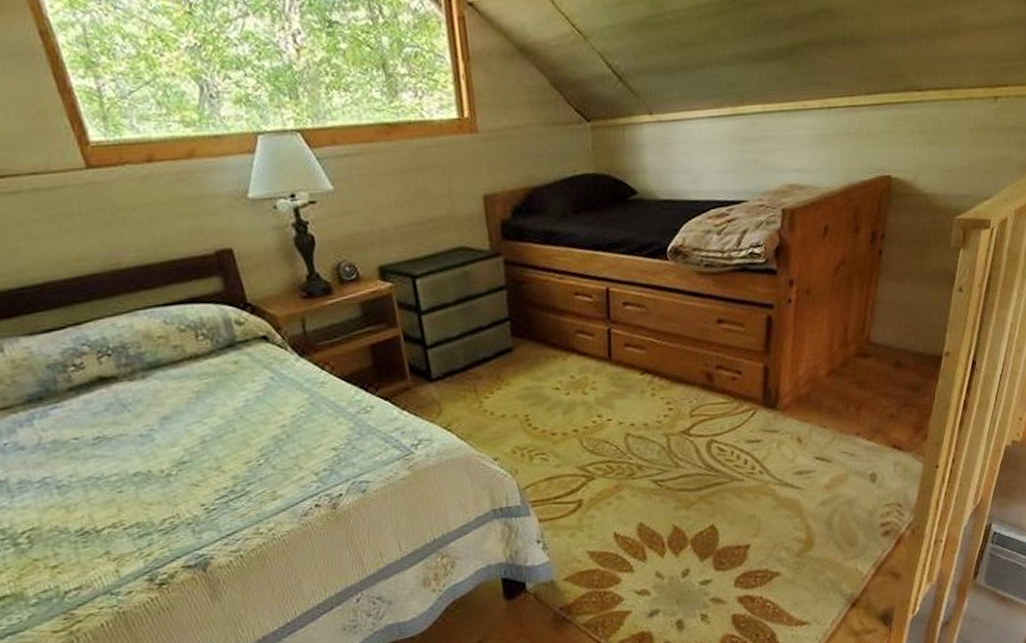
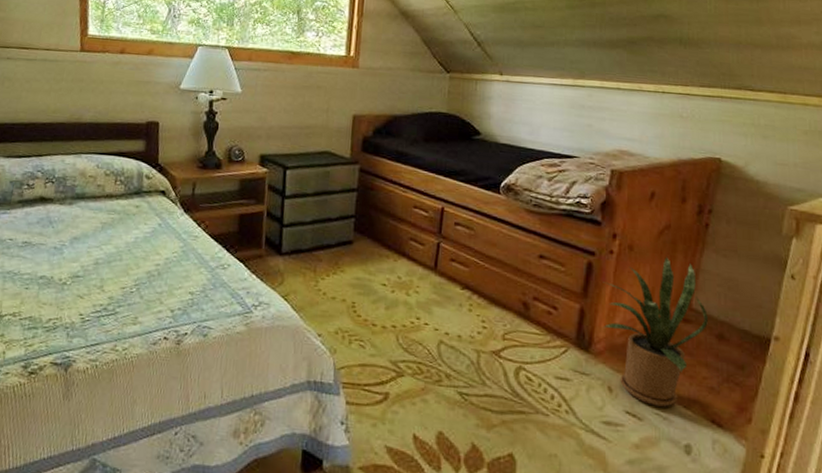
house plant: none [784,293,886,446] -> present [603,256,708,407]

